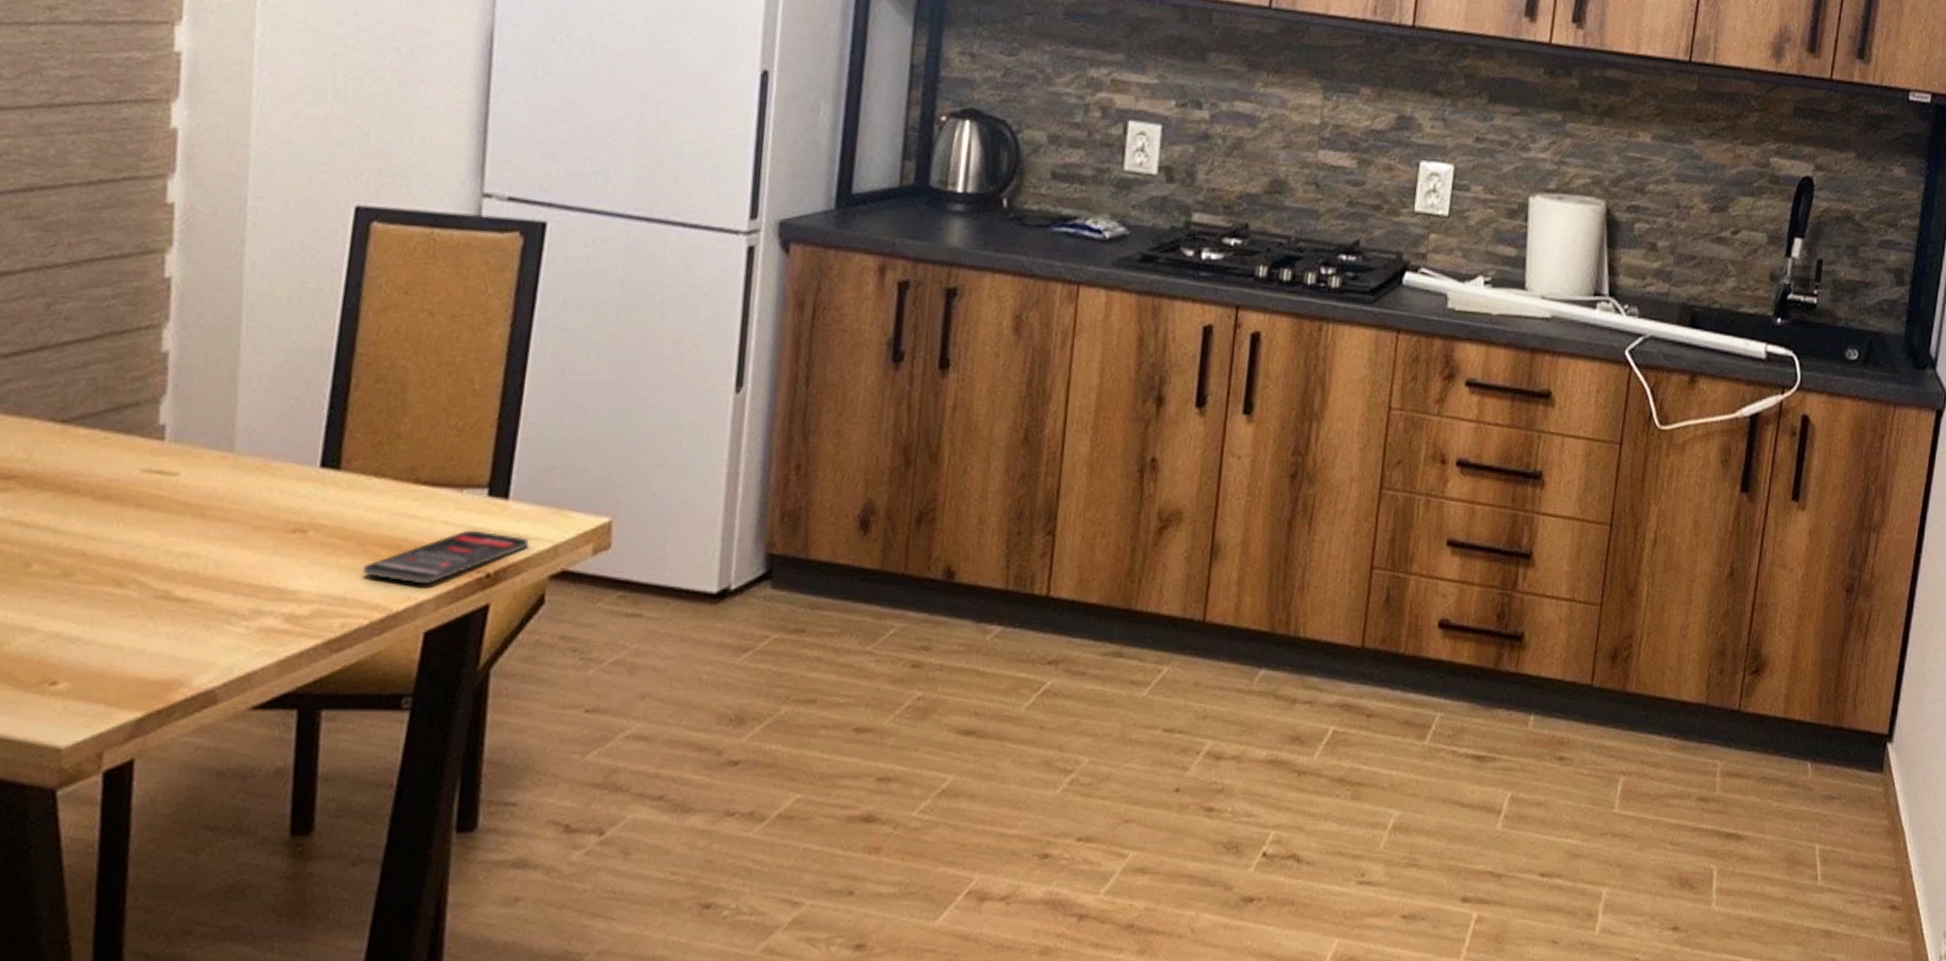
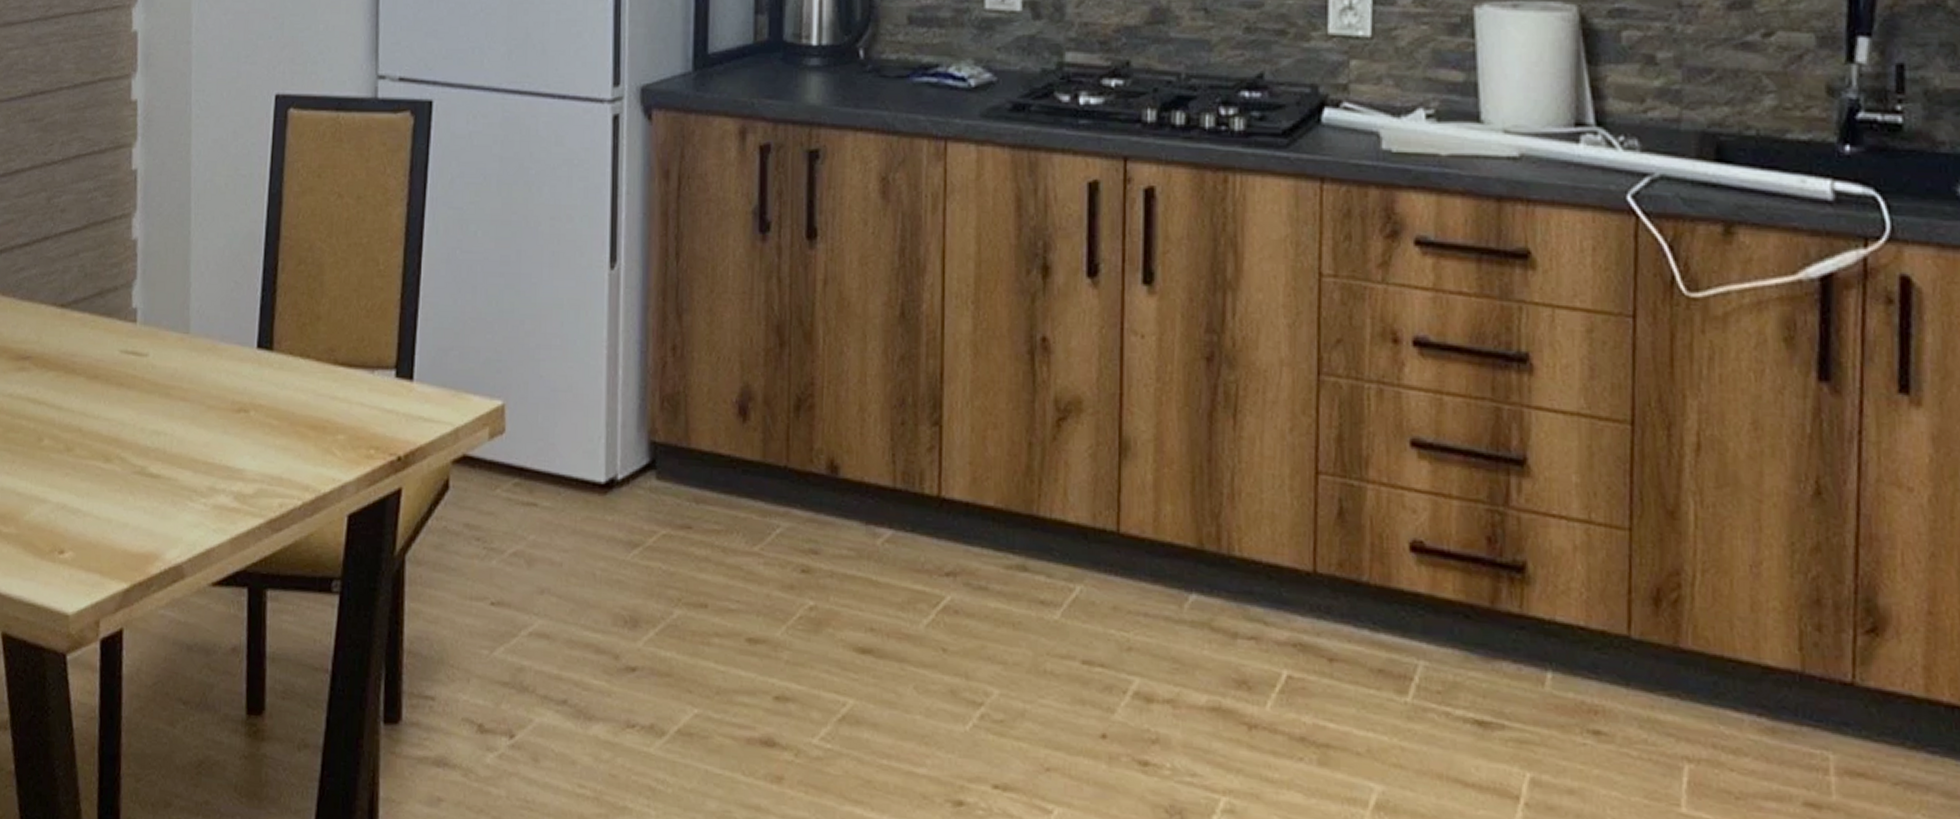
smartphone: present [362,530,528,585] -> none [294,411,432,467]

